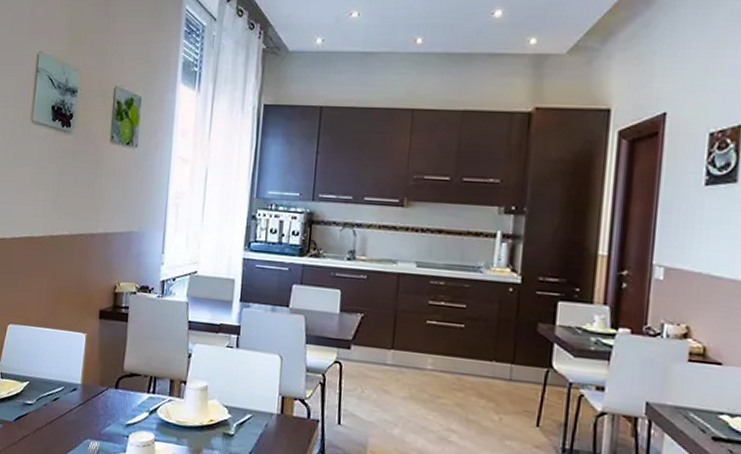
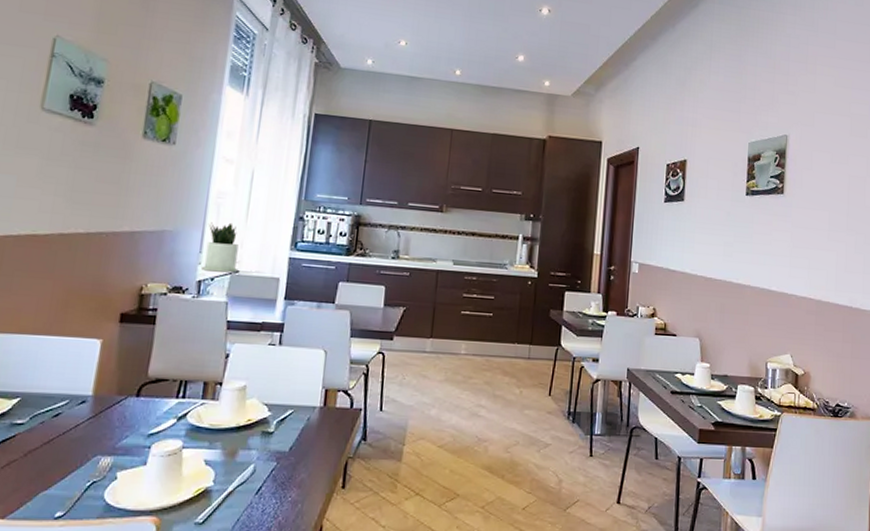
planter: none [163,223,197,274] -> present [200,222,239,273]

